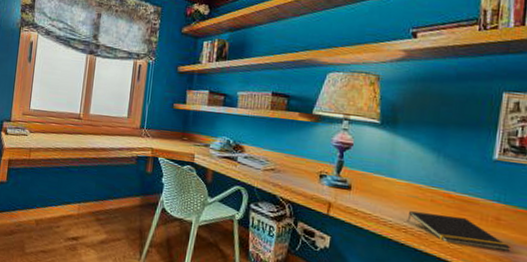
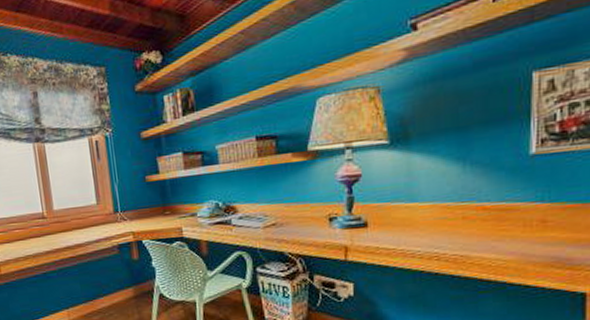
notepad: present [407,211,510,251] -> none [438,228,562,260]

